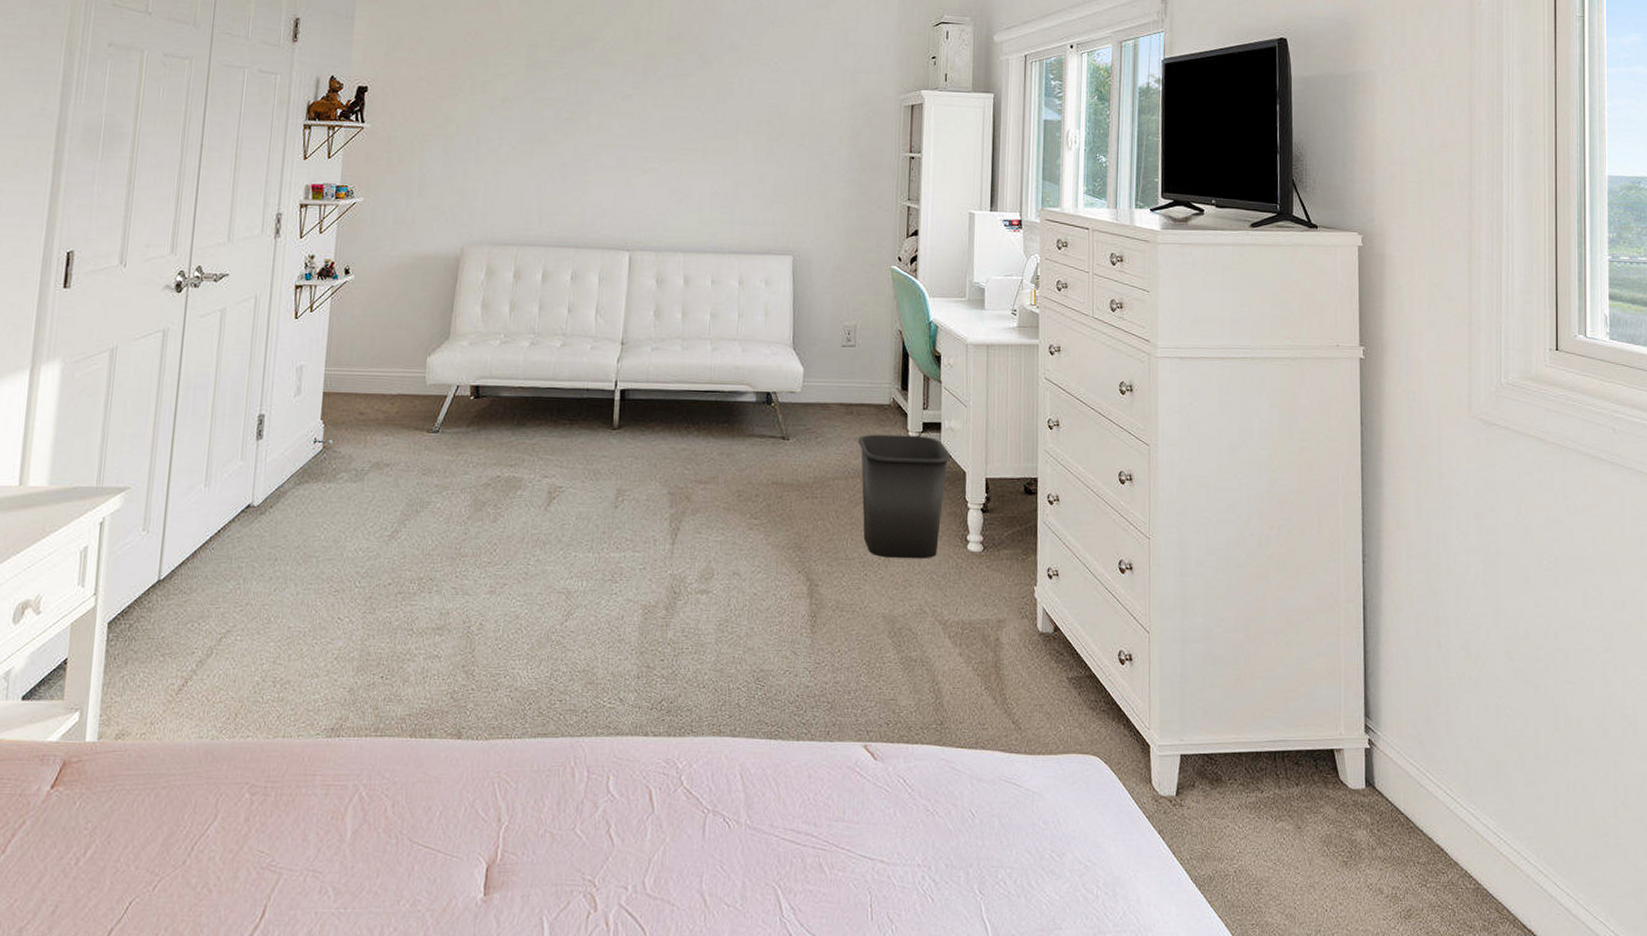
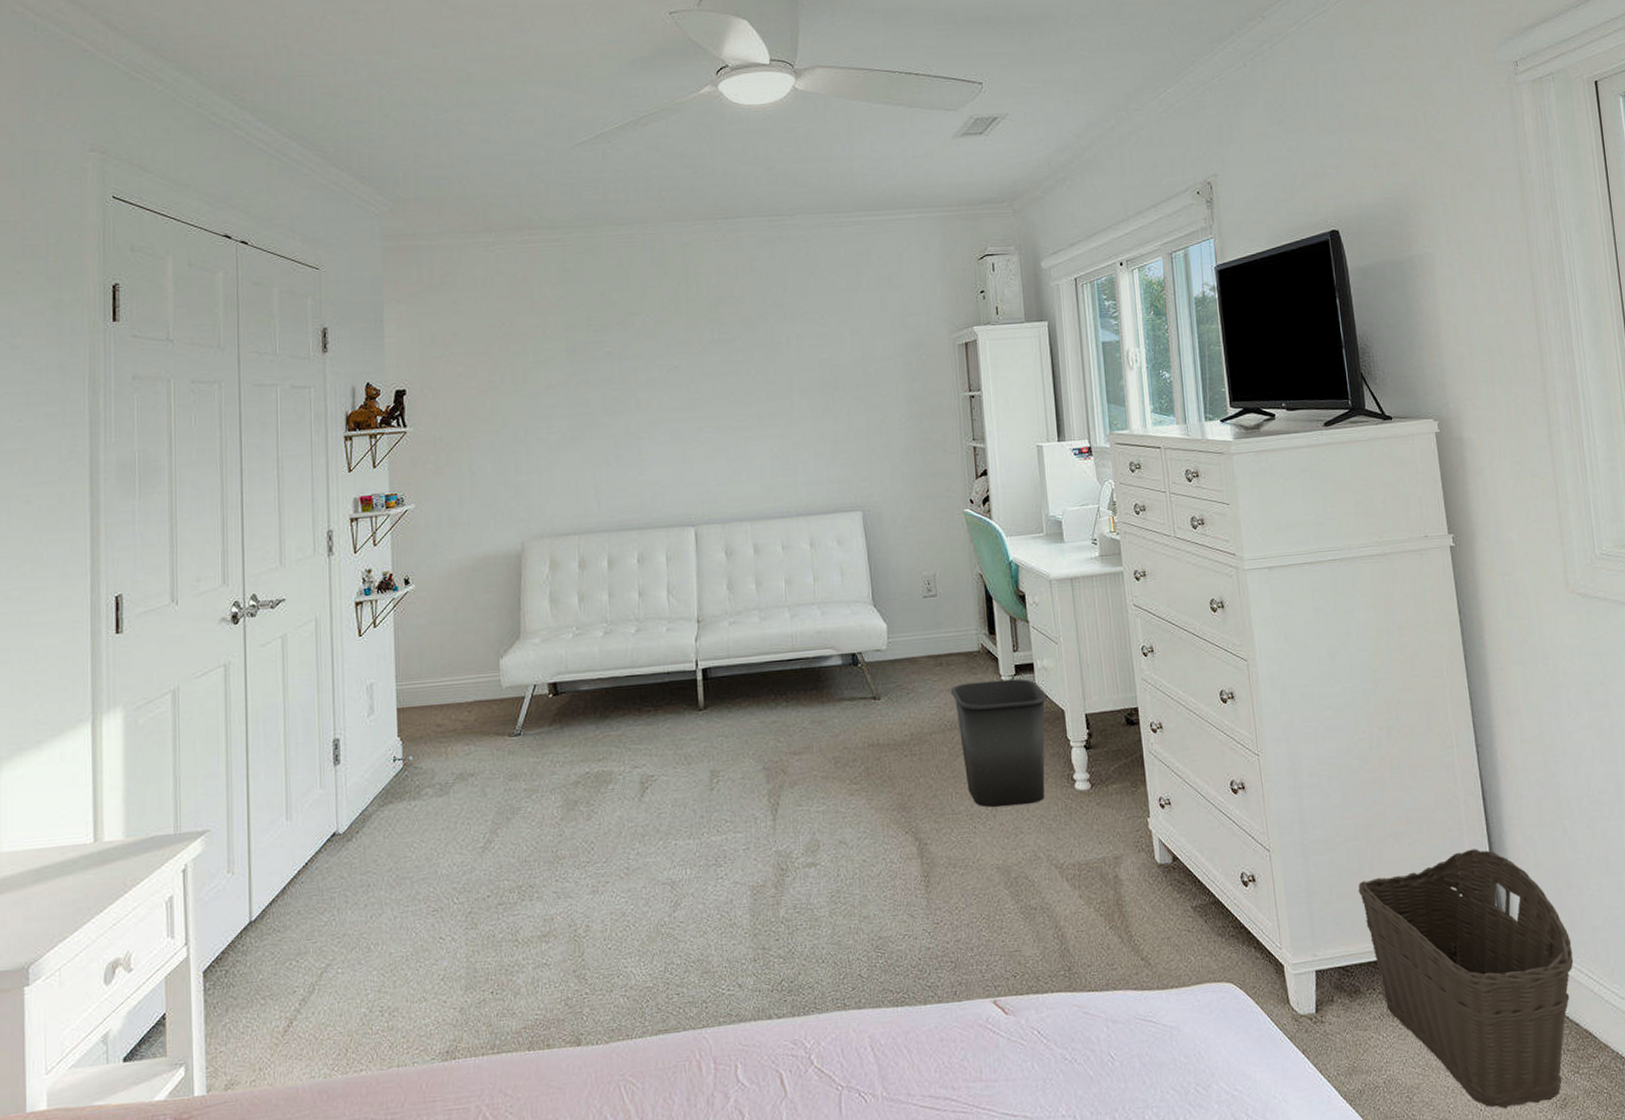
wicker basket: none [1231,655,1434,913] -> present [1358,848,1574,1109]

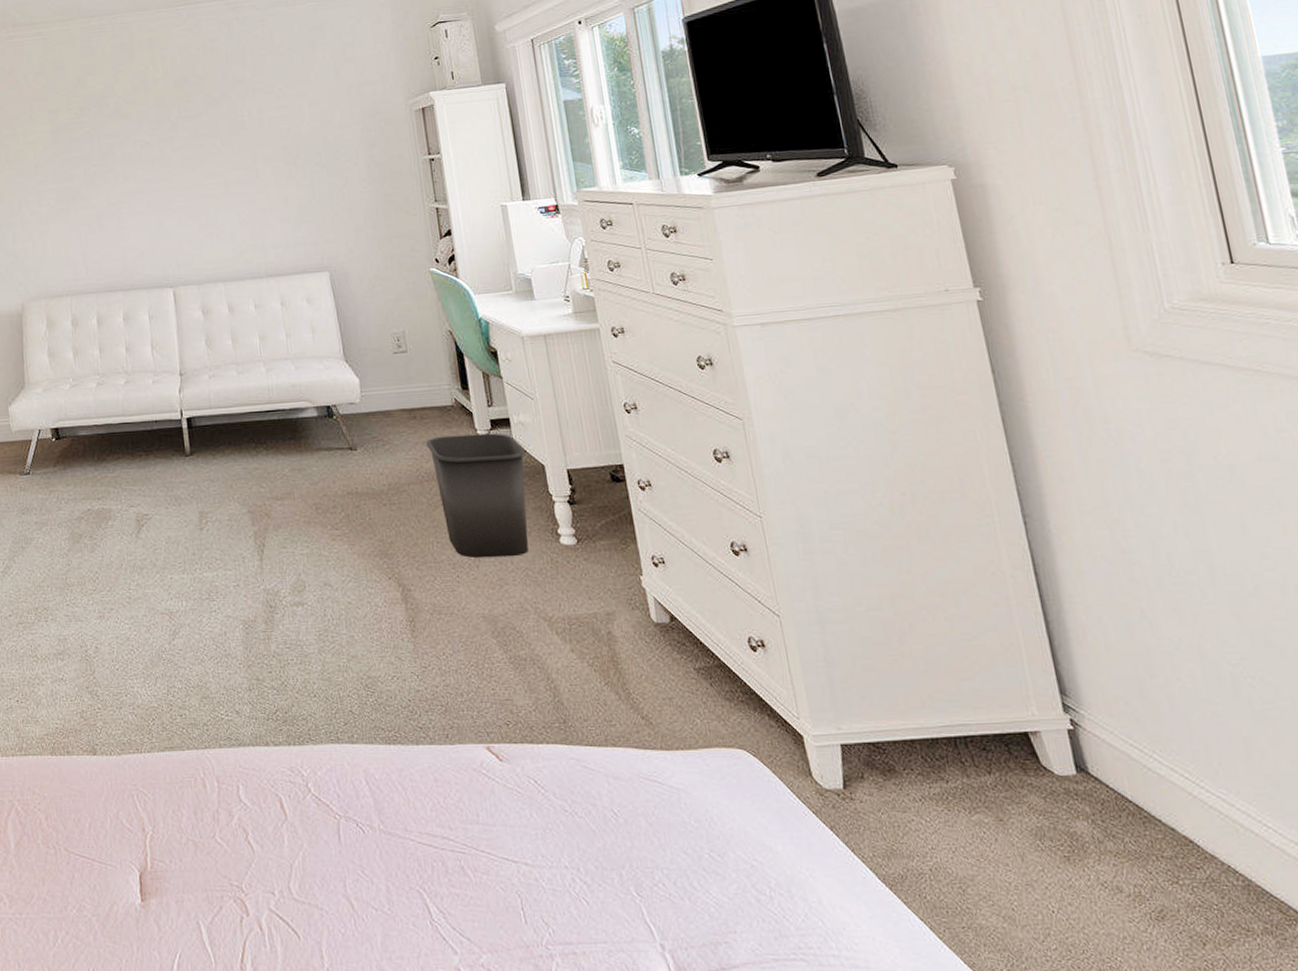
wicker basket: present [1358,848,1574,1109] -> none [886,627,1164,914]

